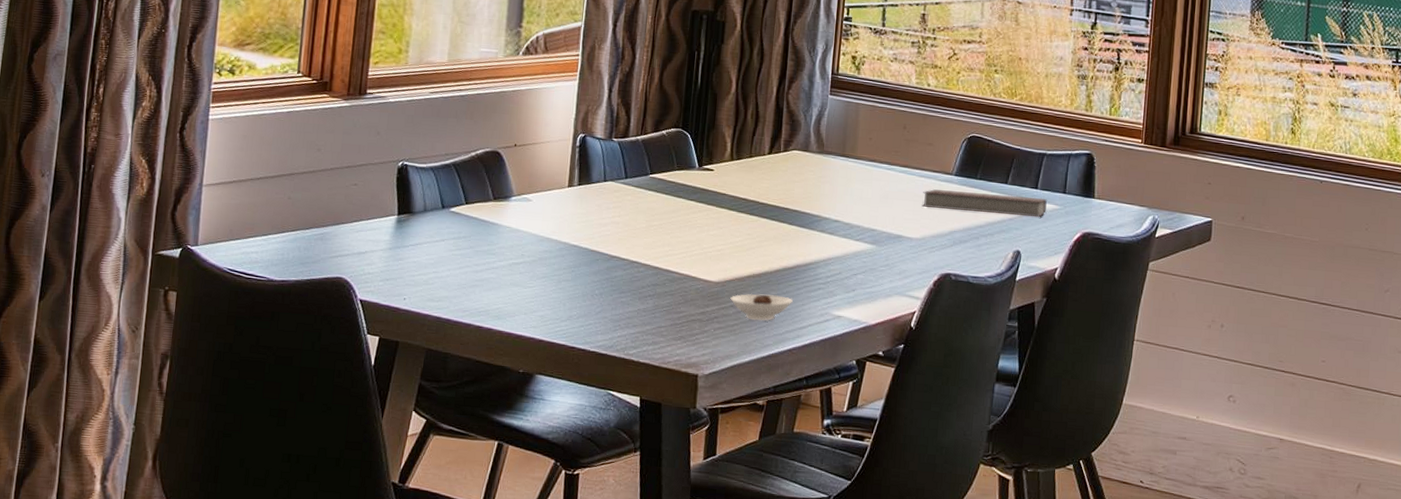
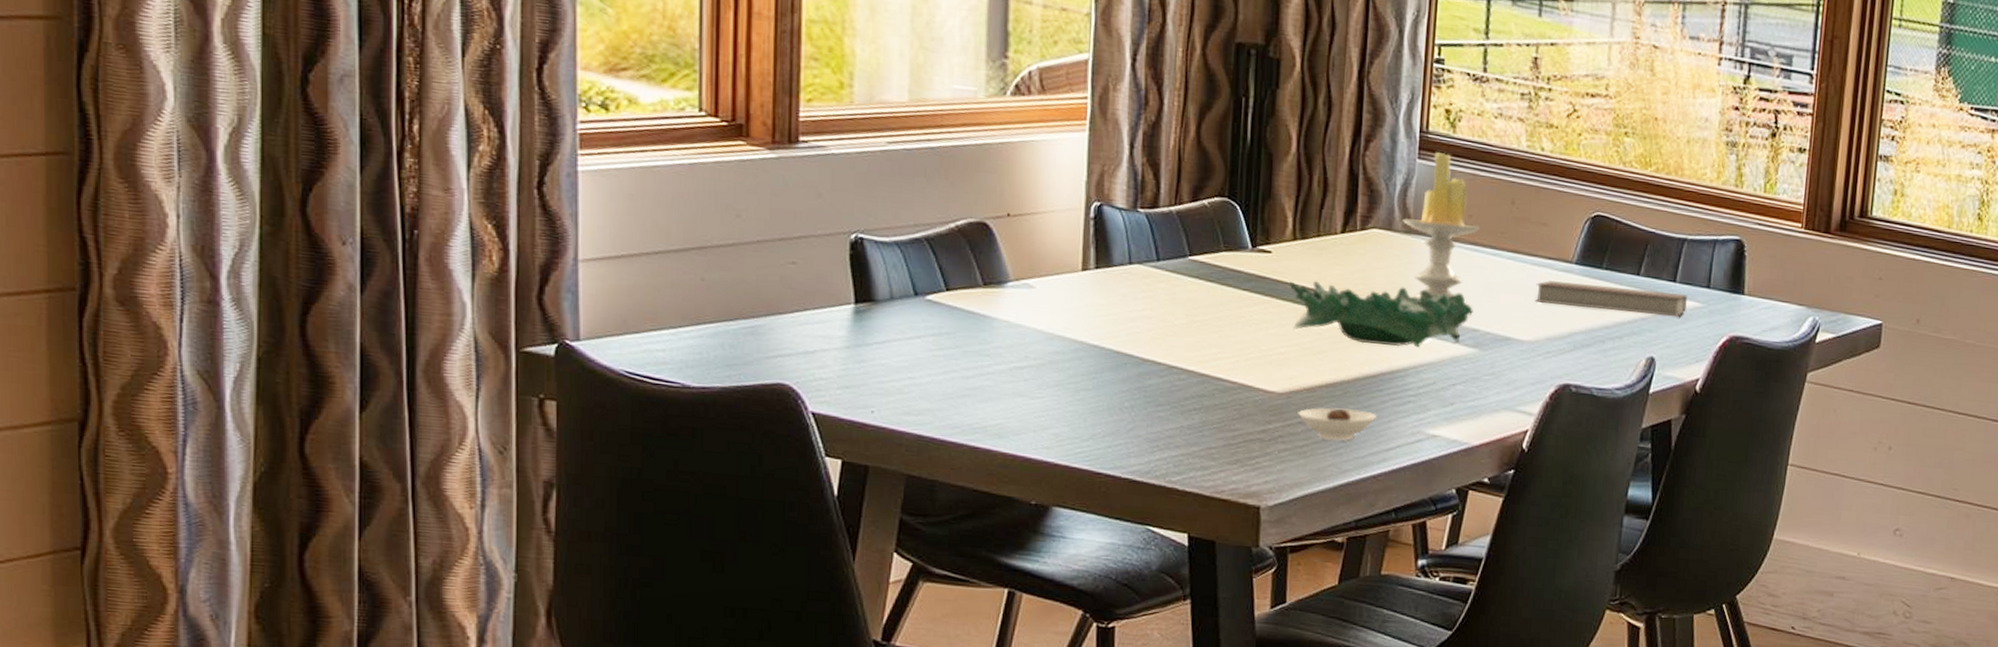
decorative bowl: none [726,192,872,245] -> present [1289,281,1473,348]
candle: none [817,89,879,205] -> present [1403,152,1480,298]

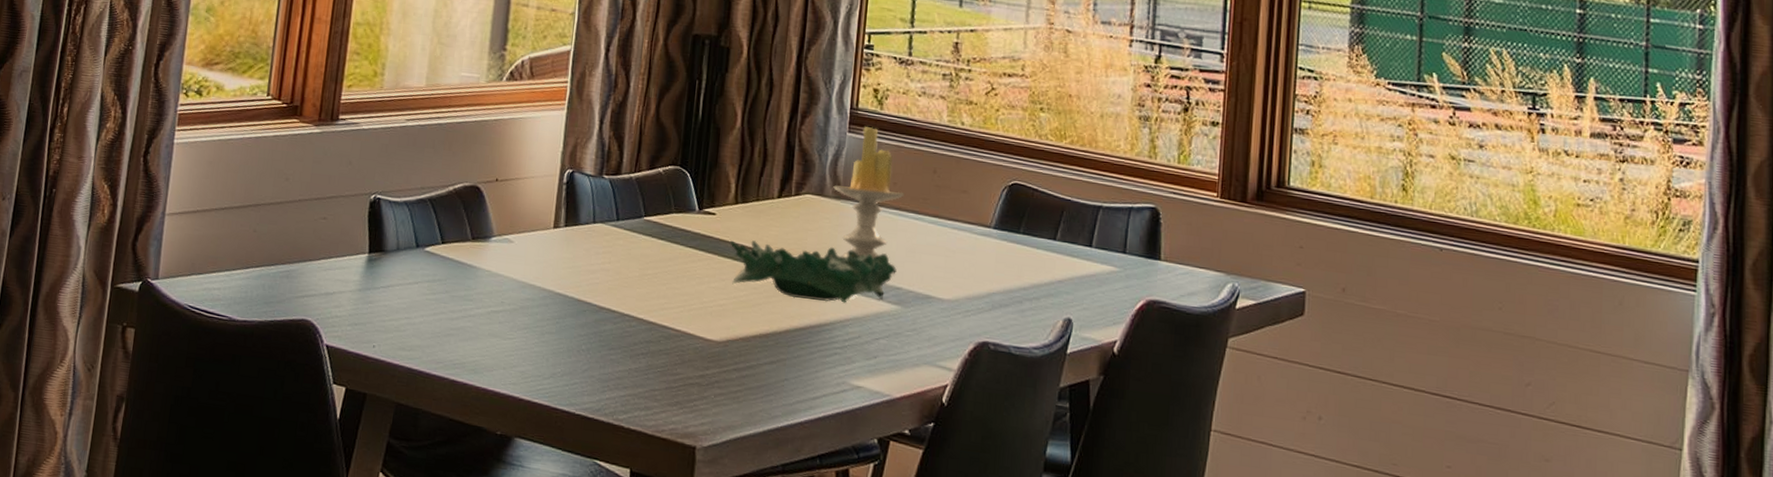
saucer: present [1298,407,1376,441] -> none [733,356,805,389]
notebook: present [1535,281,1688,317] -> none [955,244,1105,281]

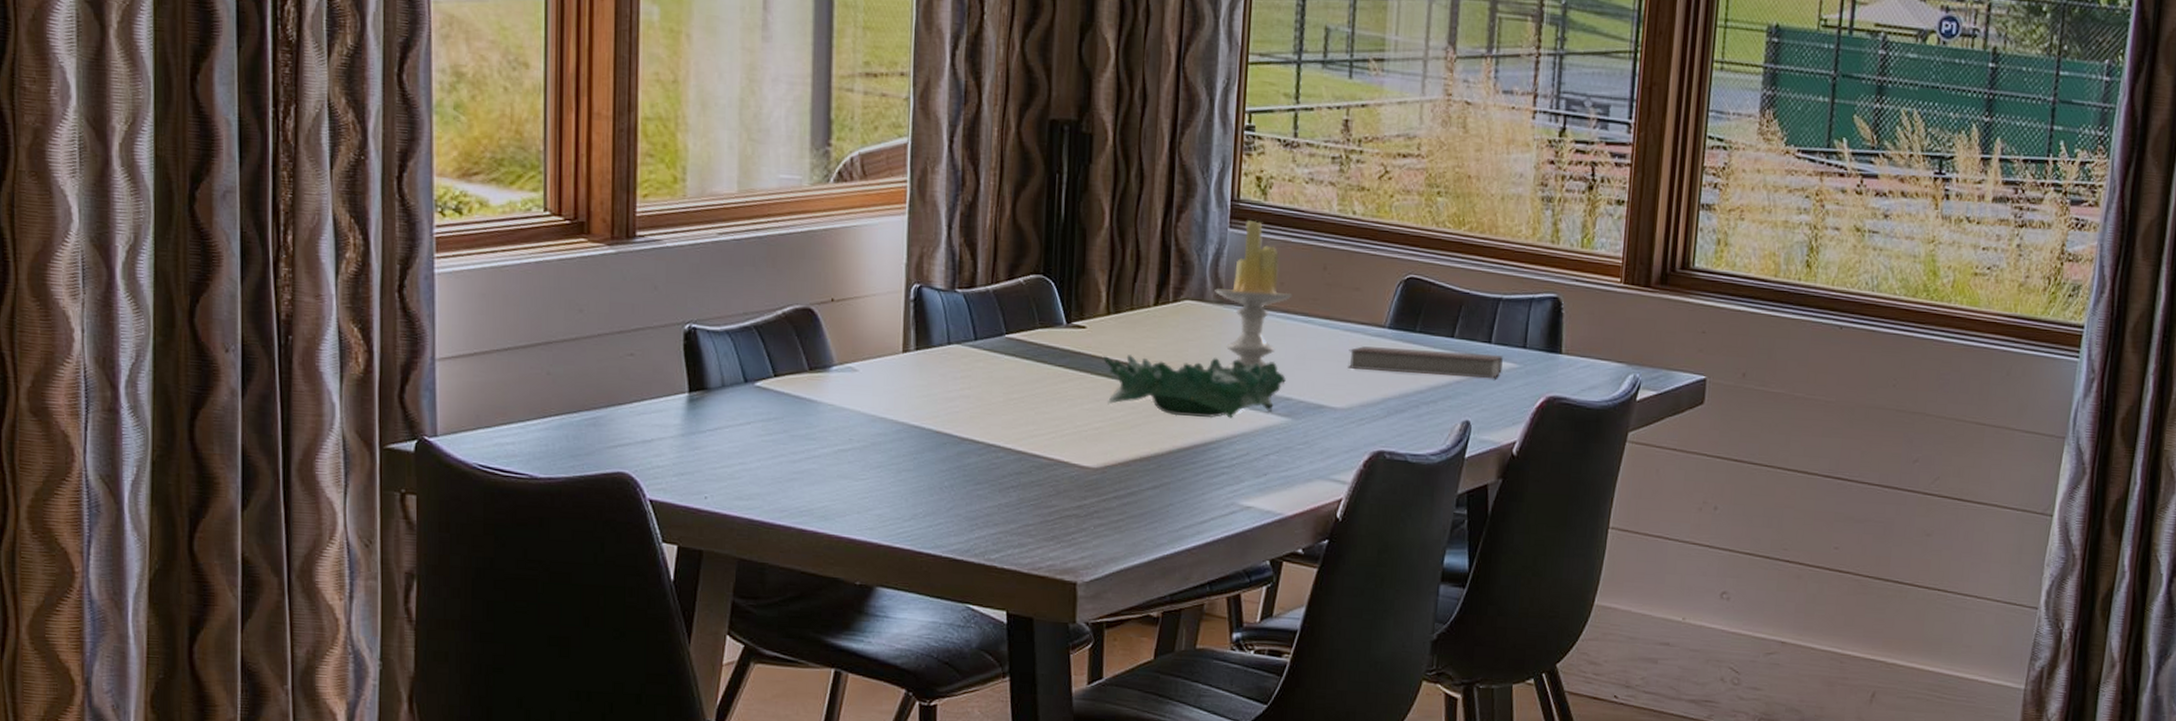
notebook: none [955,244,1105,281] -> present [1348,346,1504,379]

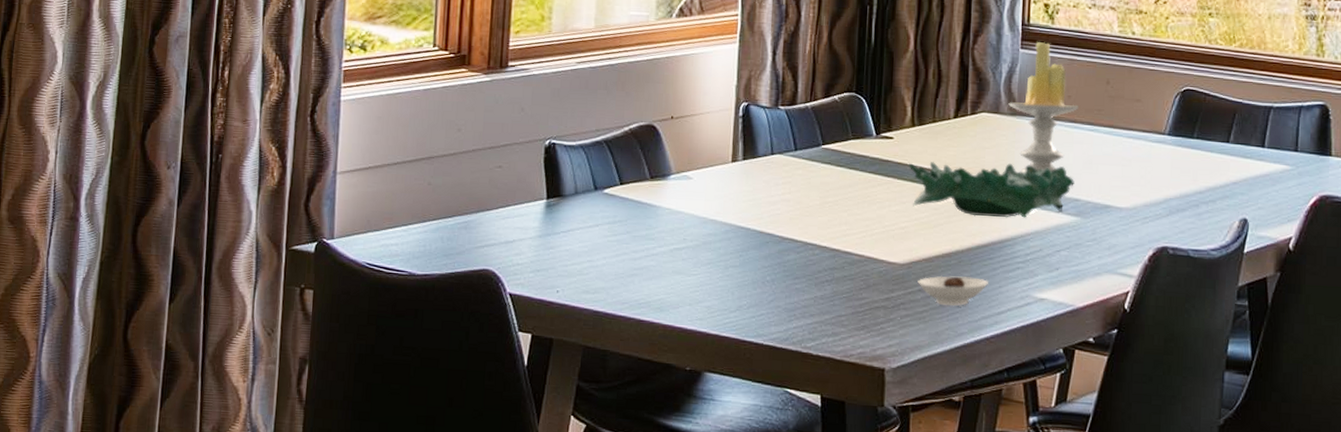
saucer: none [1113,481,1190,515] -> present [918,275,988,307]
notebook: present [1348,346,1504,379] -> none [1131,152,1277,180]

